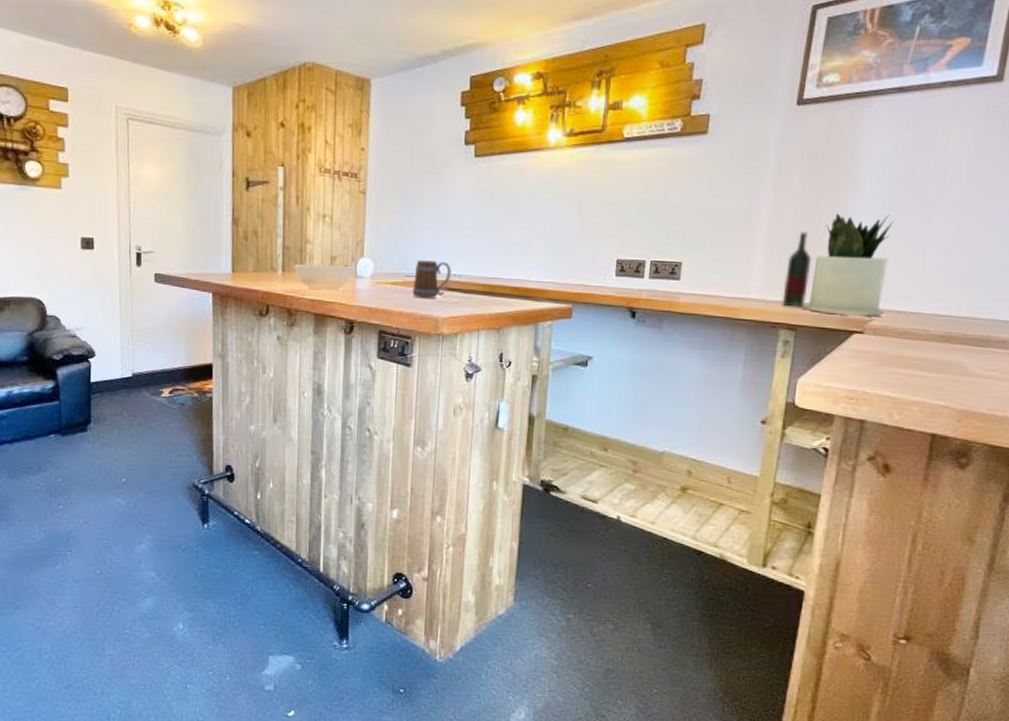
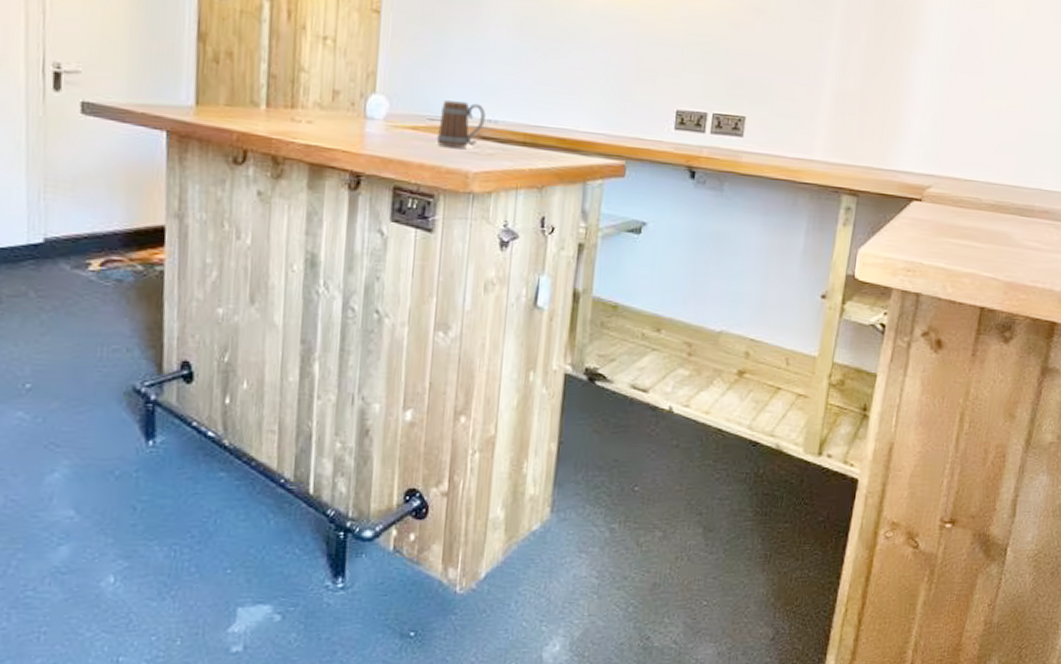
bowl: present [294,264,355,291] -> none [282,98,364,135]
wine bottle: present [782,232,812,308] -> none [845,89,876,172]
planter: present [802,213,895,317] -> none [865,71,954,184]

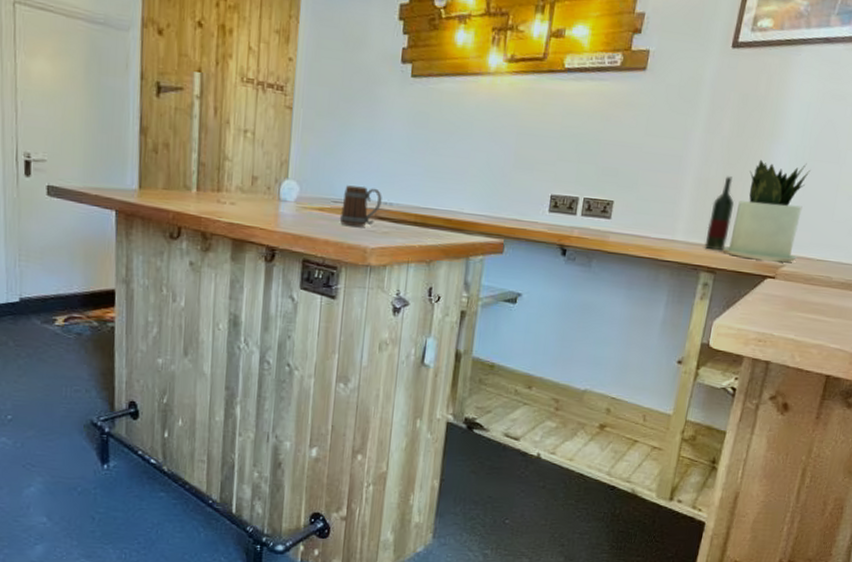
wine bottle: none [845,89,876,172] -> present [704,176,735,251]
planter: none [865,71,954,184] -> present [723,159,811,263]

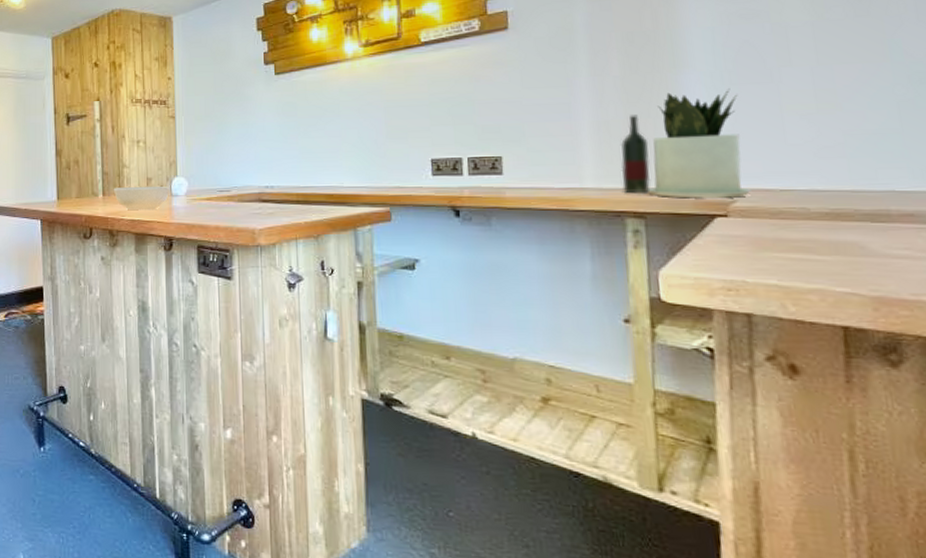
bowl: none [210,183,279,215] -> present [113,186,170,211]
beer mug: present [339,185,382,227] -> none [226,174,263,211]

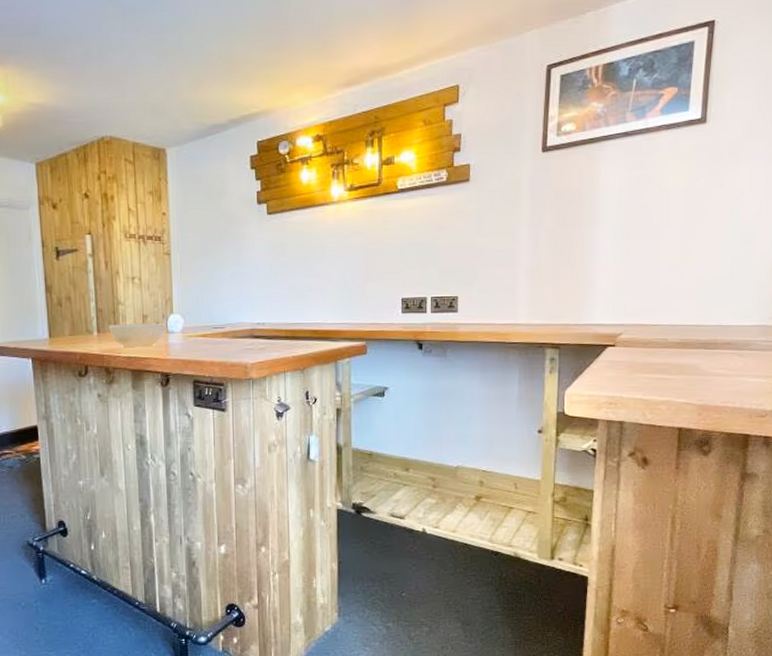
wine bottle: present [620,115,651,194] -> none [546,262,567,328]
planter: present [647,88,752,199] -> none [563,242,633,332]

